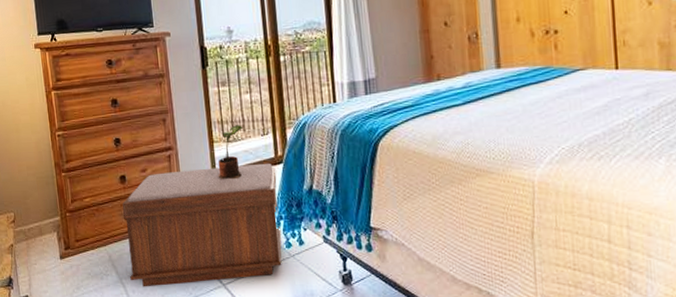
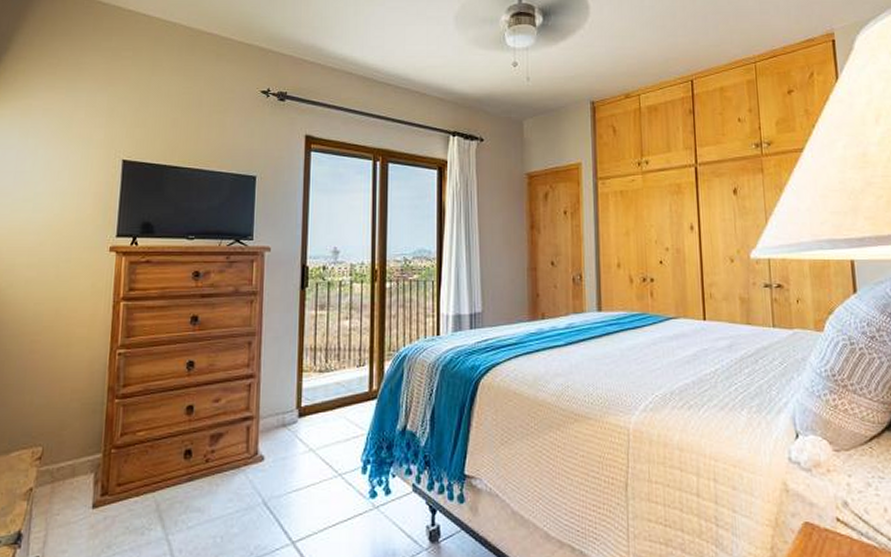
bench: present [122,163,282,287] -> none [179,397,369,546]
potted plant: present [218,125,242,179] -> none [303,353,337,414]

